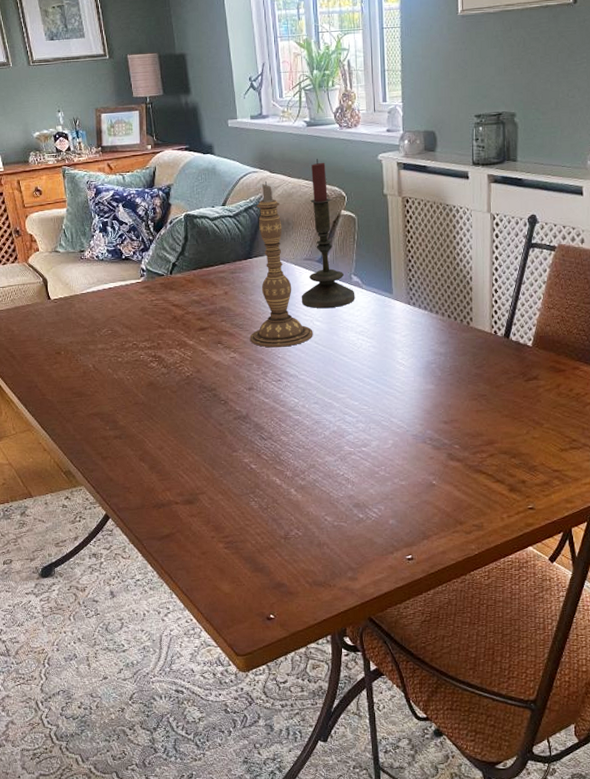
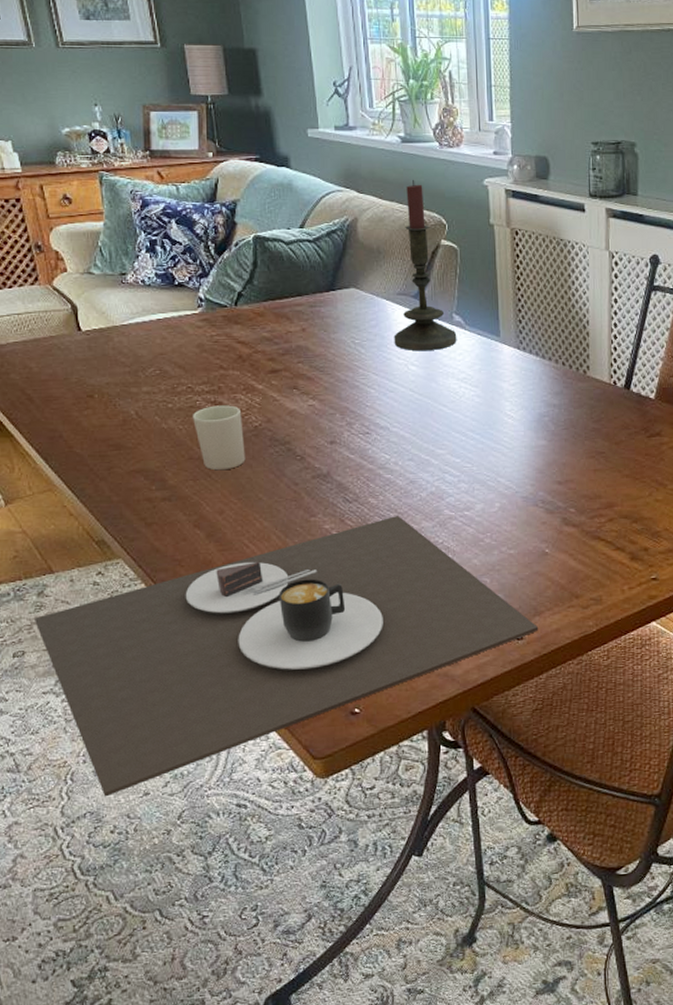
place setting: none [19,451,427,679] -> present [35,516,539,797]
mug: none [137,358,180,414] -> present [192,405,246,471]
candlestick: present [250,181,313,348] -> none [332,202,408,395]

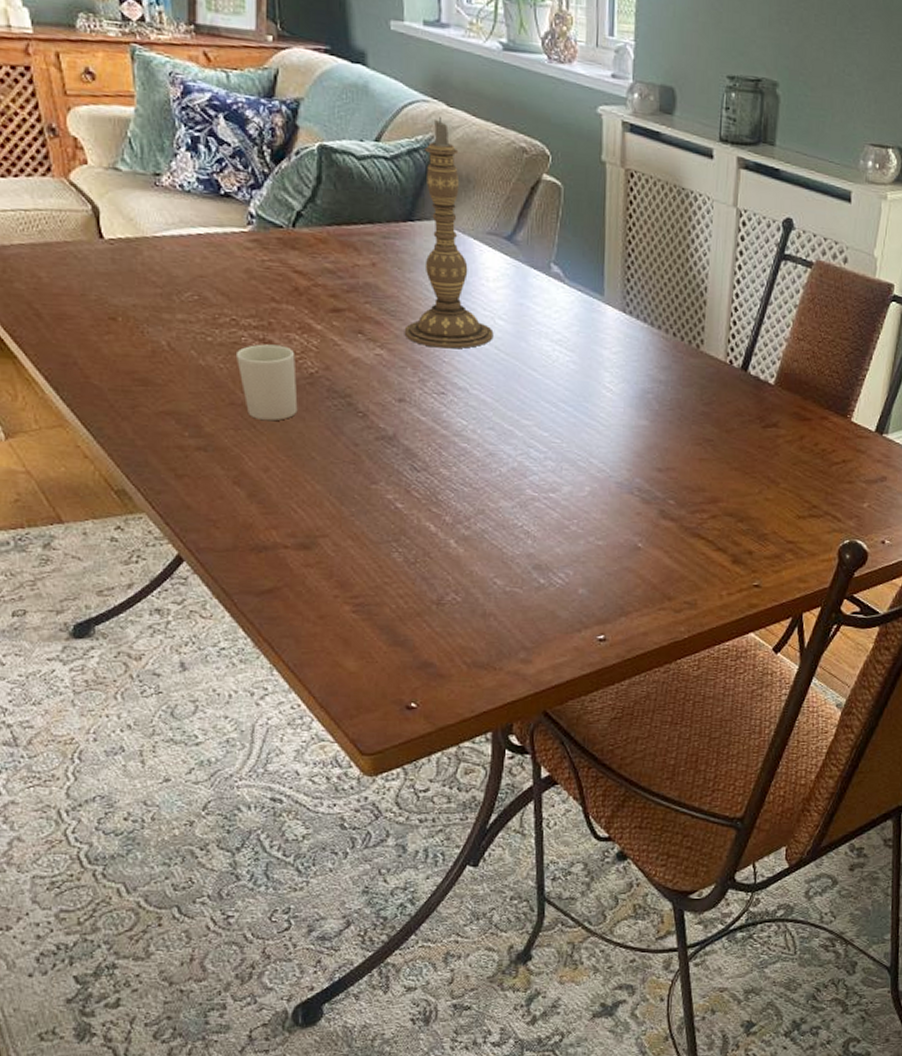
place setting: present [35,516,539,797] -> none [39,491,624,781]
candlestick: none [332,202,408,395] -> present [404,116,494,349]
candle: present [394,180,457,351] -> none [480,98,554,304]

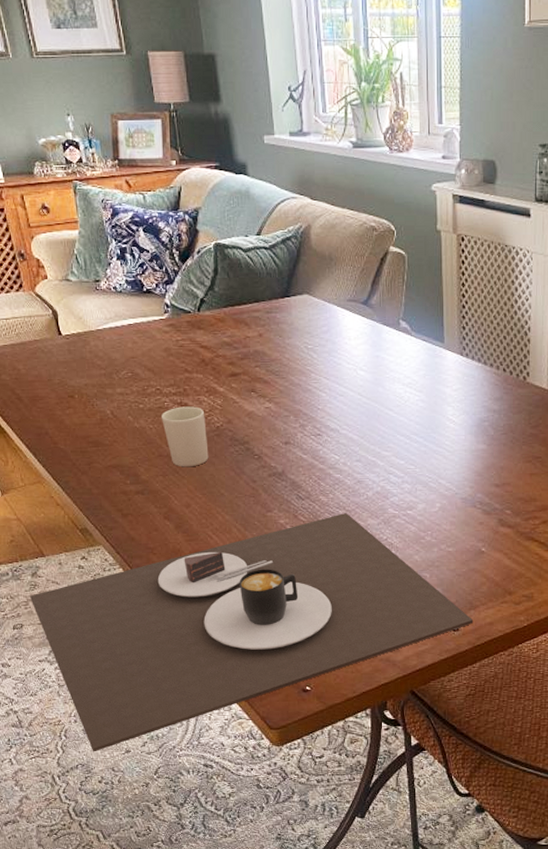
place setting: none [39,491,624,781] -> present [30,513,474,752]
candlestick: present [404,116,494,349] -> none [286,208,357,398]

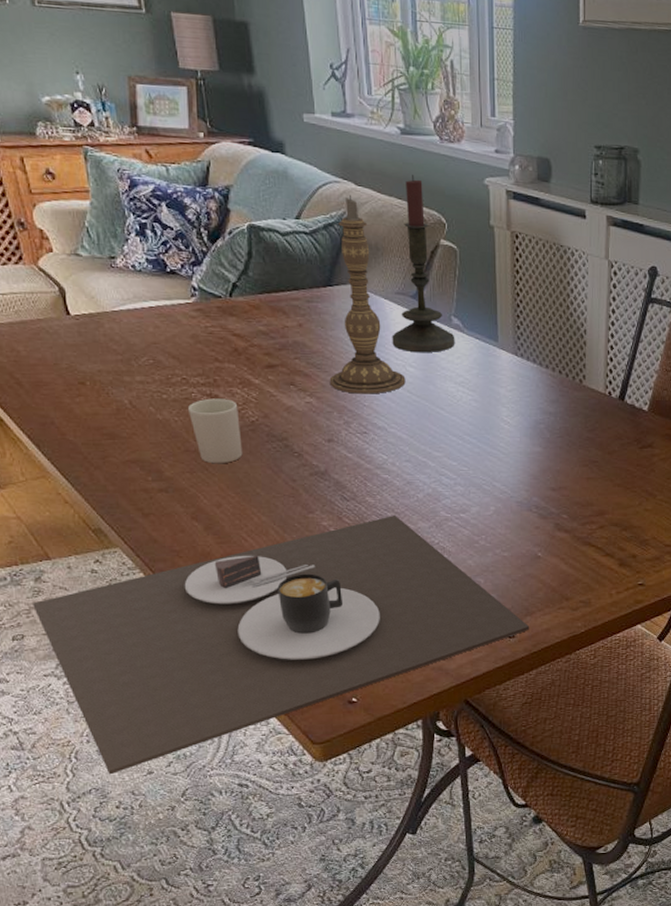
candlestick: none [286,208,357,398] -> present [329,194,406,394]
candle: none [344,186,403,357] -> present [392,175,455,353]

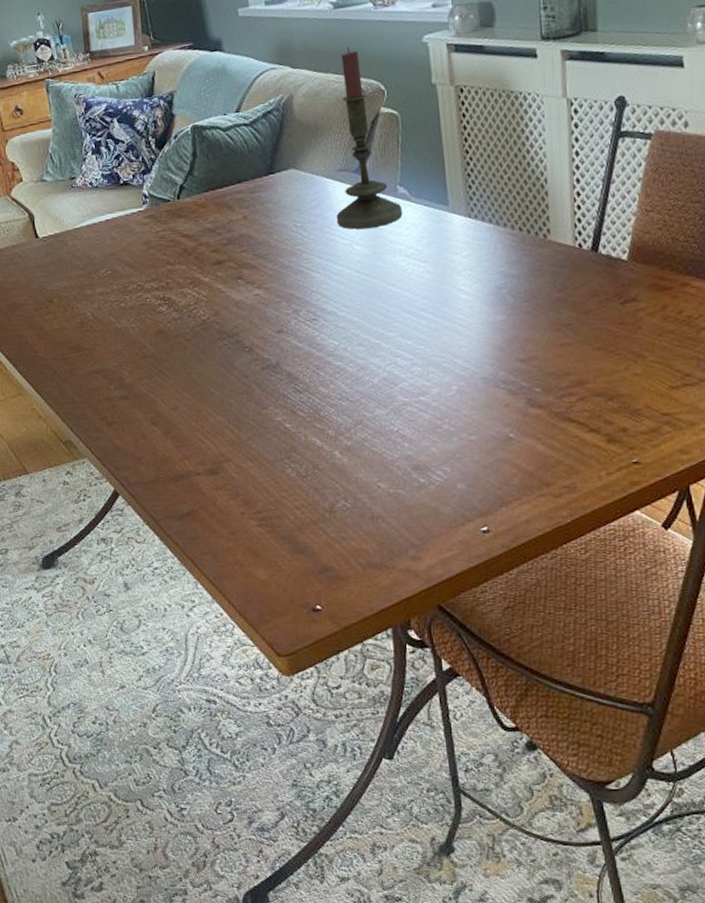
place setting: present [33,516,530,775] -> none [14,404,507,689]
mug: present [187,398,243,464] -> none [143,300,196,367]
candlestick: present [329,194,406,394] -> none [276,78,353,281]

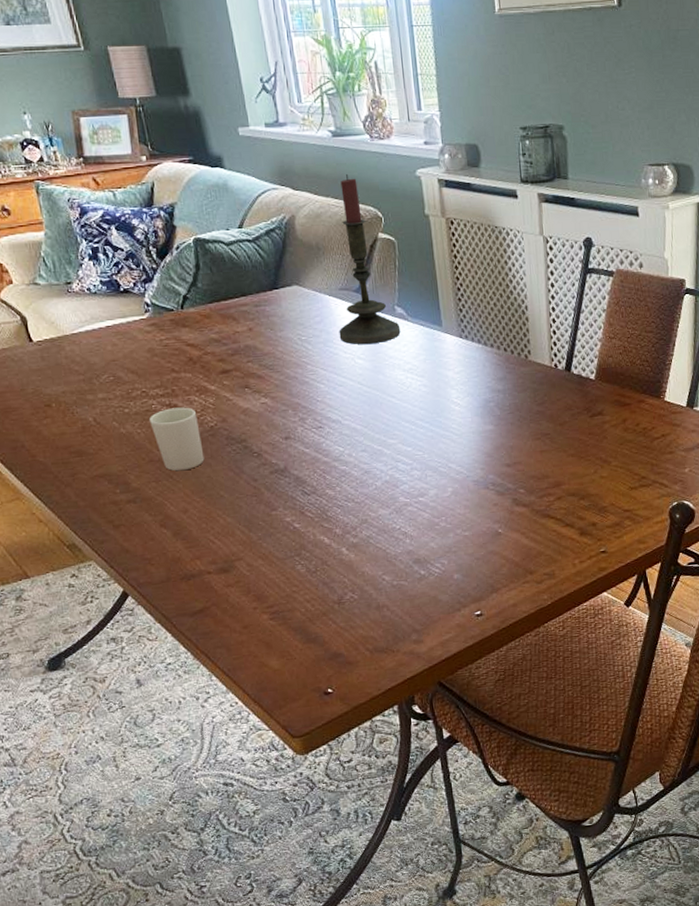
mug: none [143,300,196,367] -> present [149,407,205,471]

